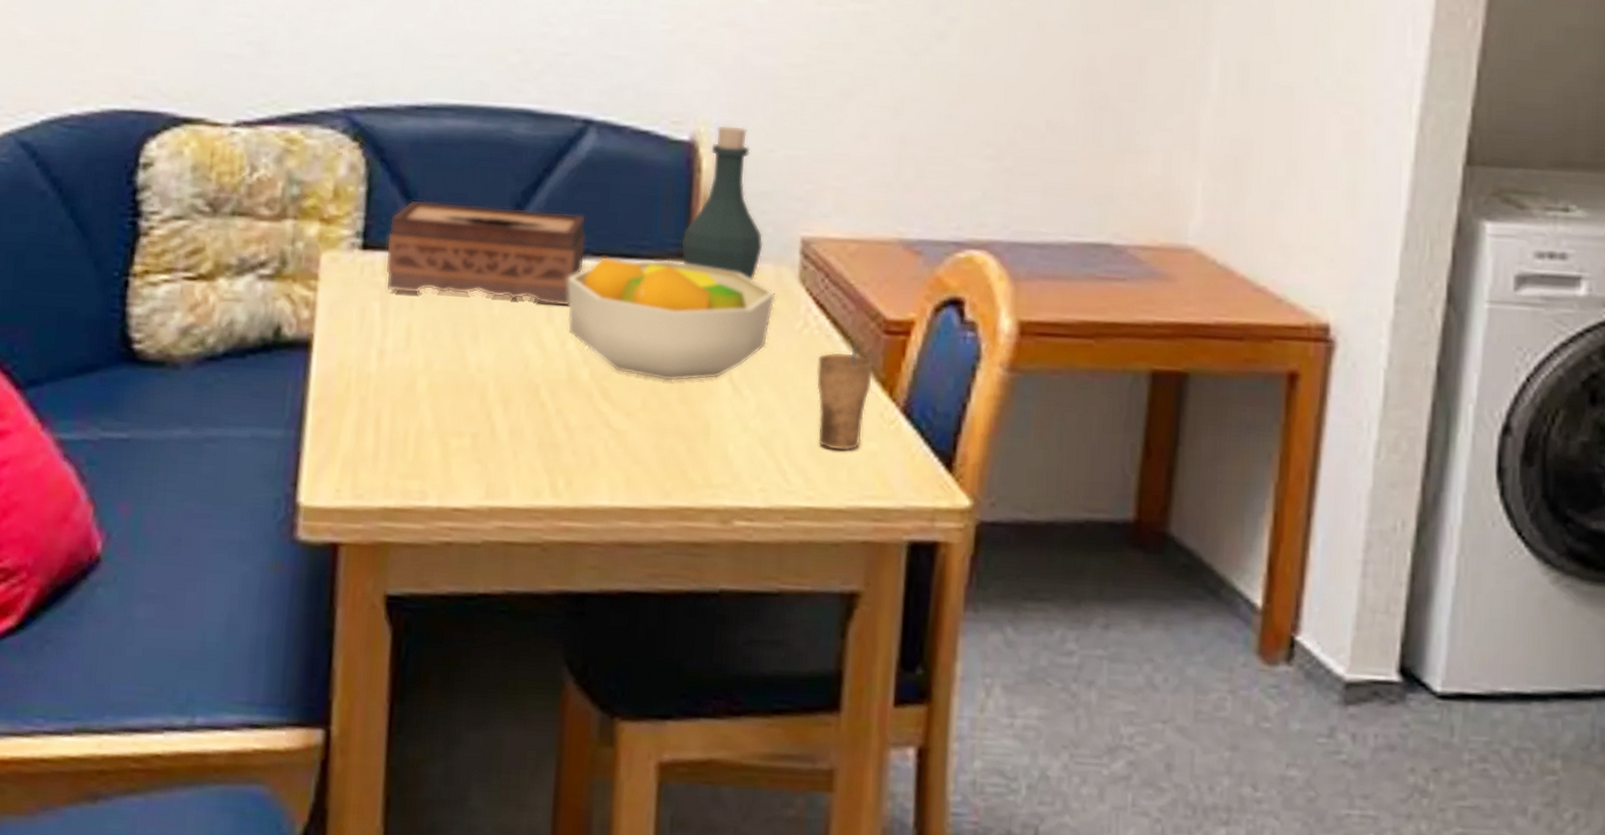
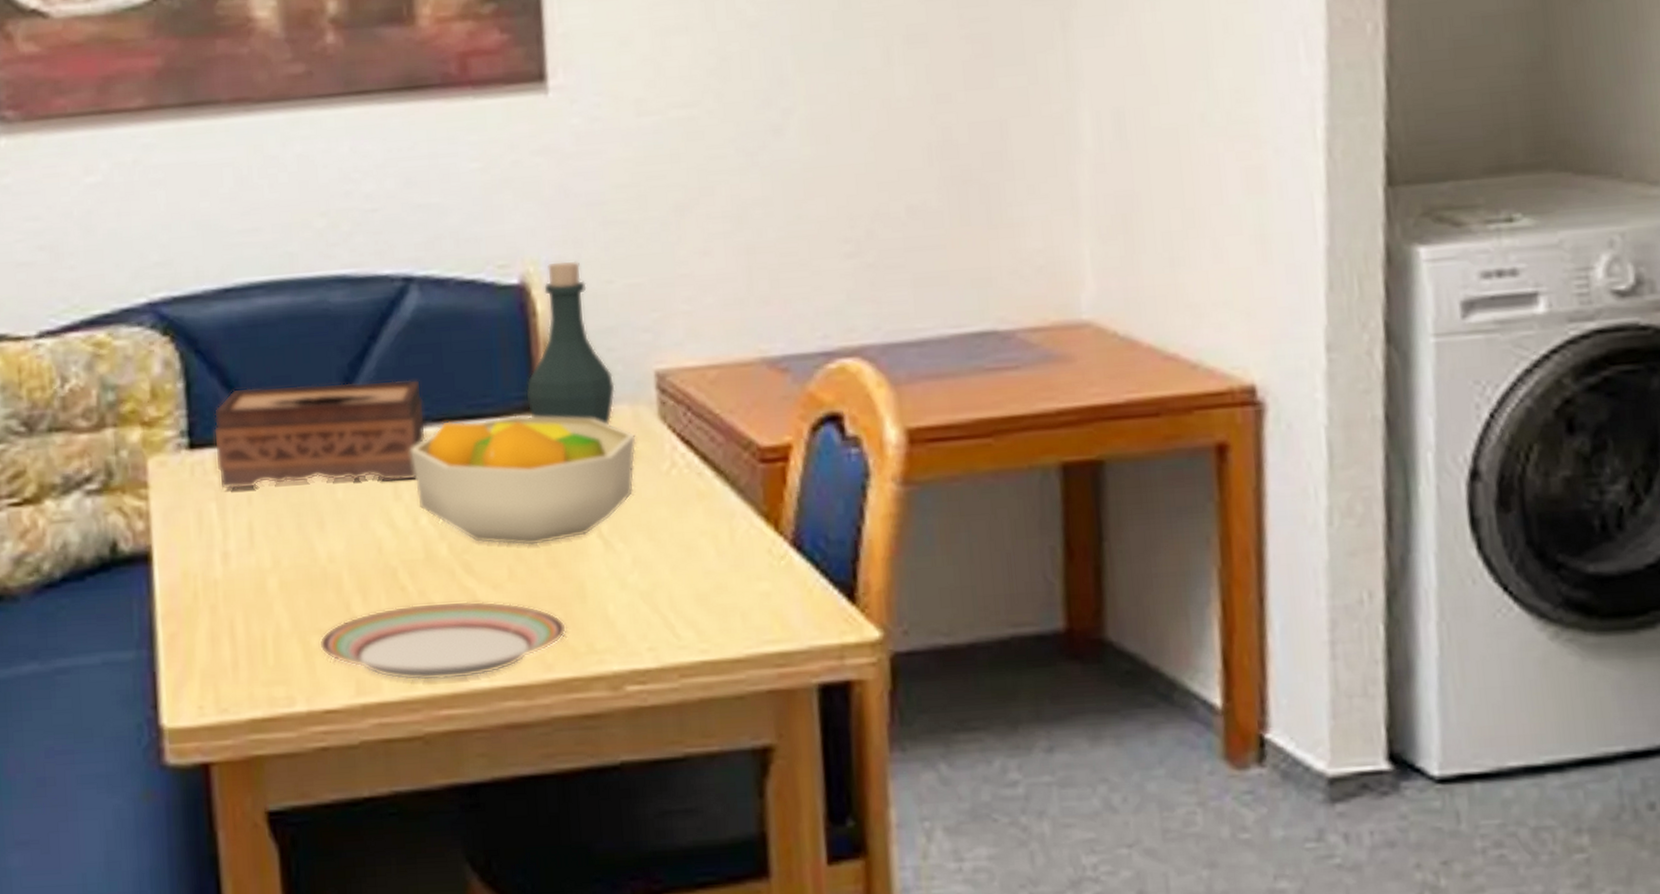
plate: none [456,420,688,495] -> present [318,600,567,681]
cup: present [816,343,874,451] -> none [690,477,754,596]

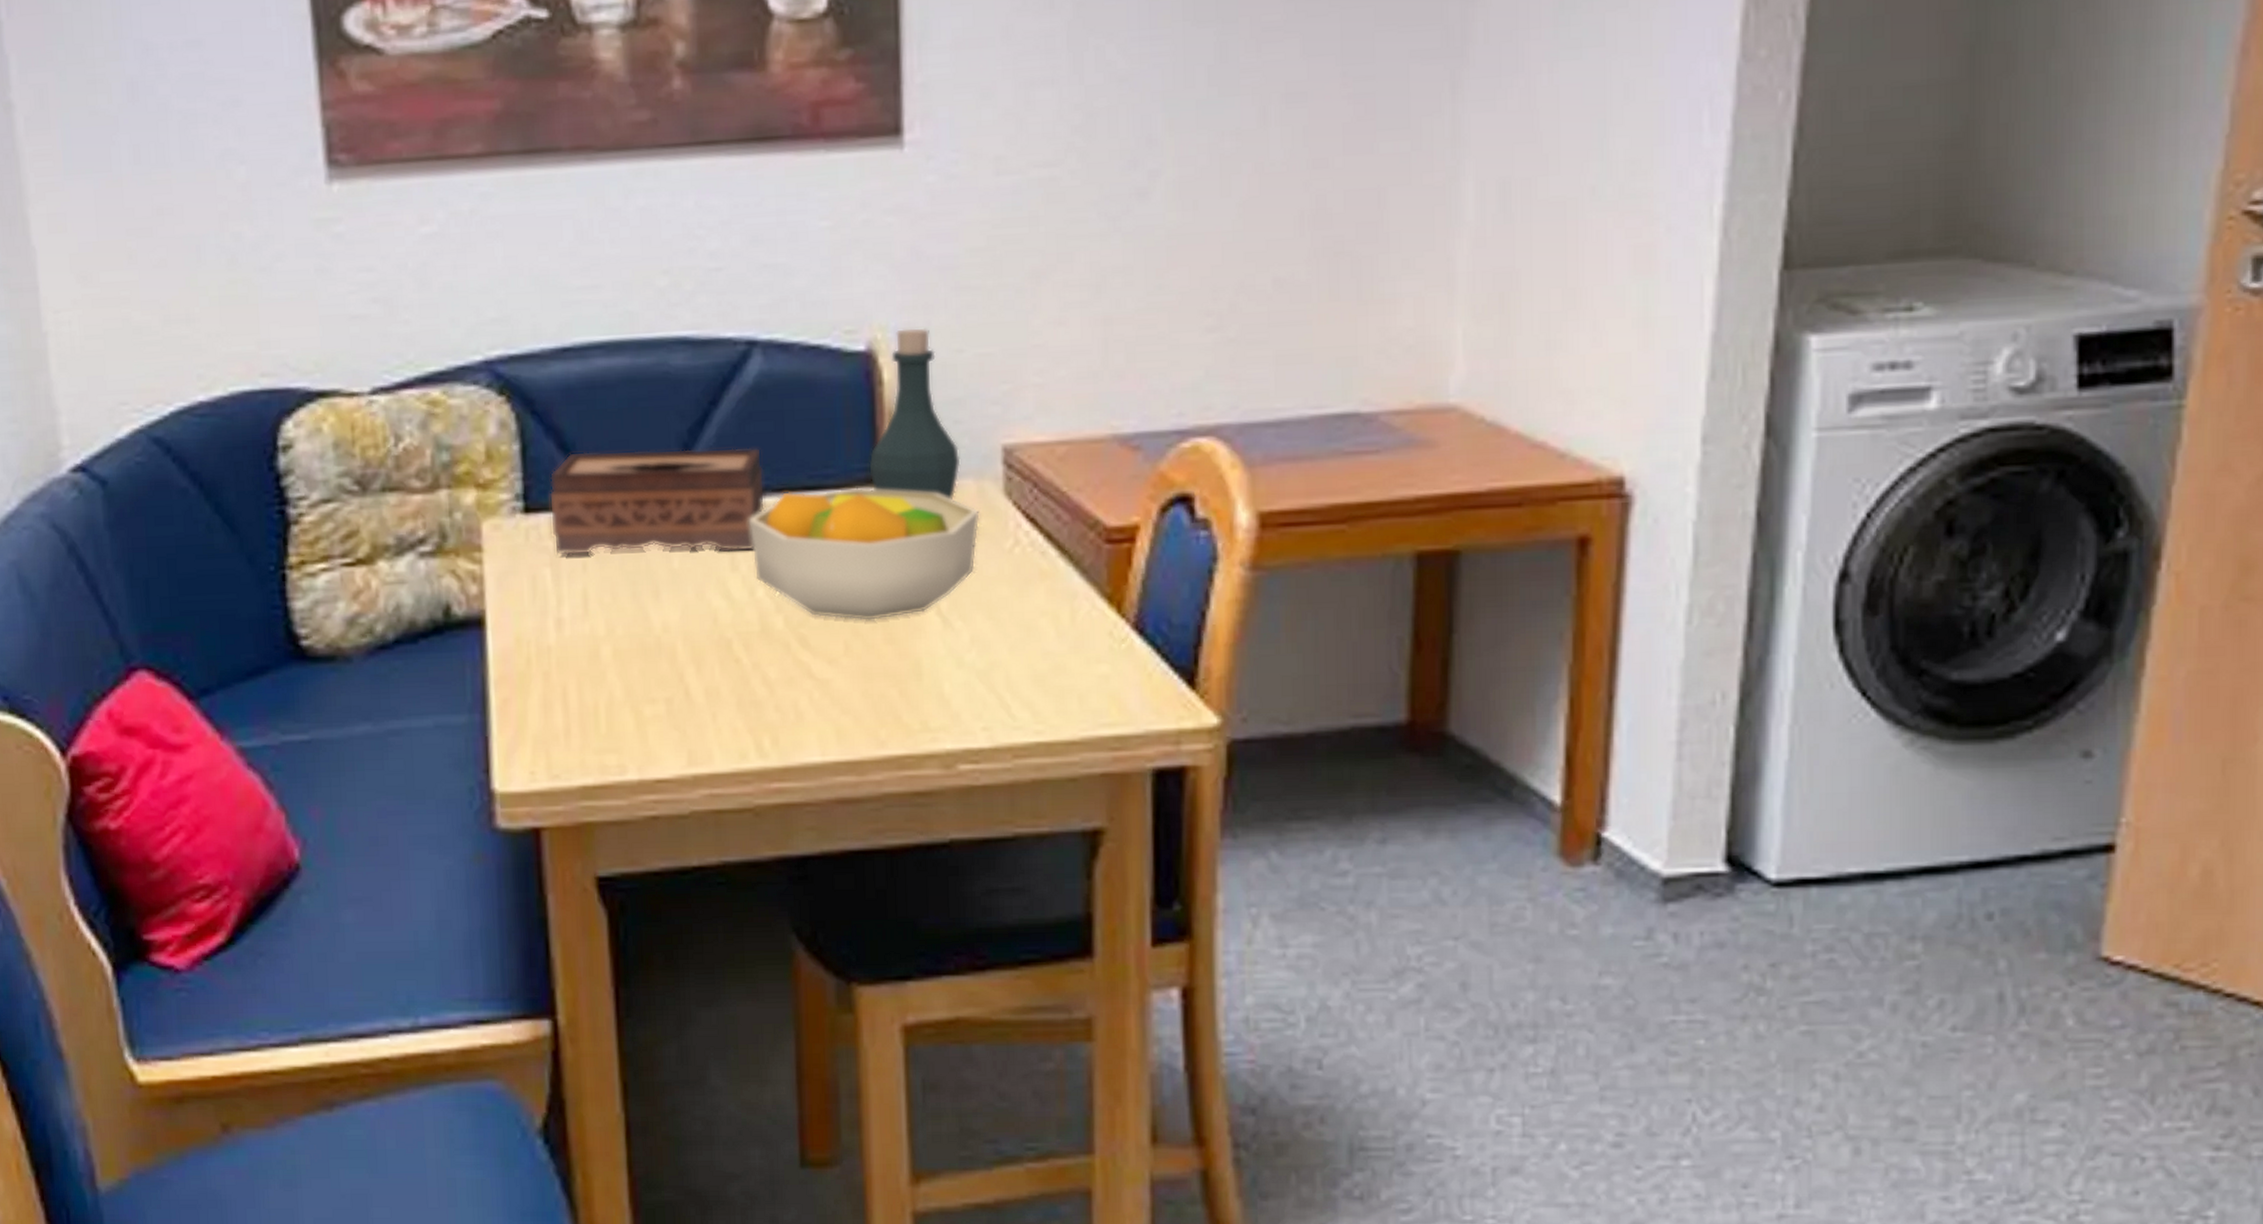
plate: present [318,600,567,681] -> none [651,674,902,754]

